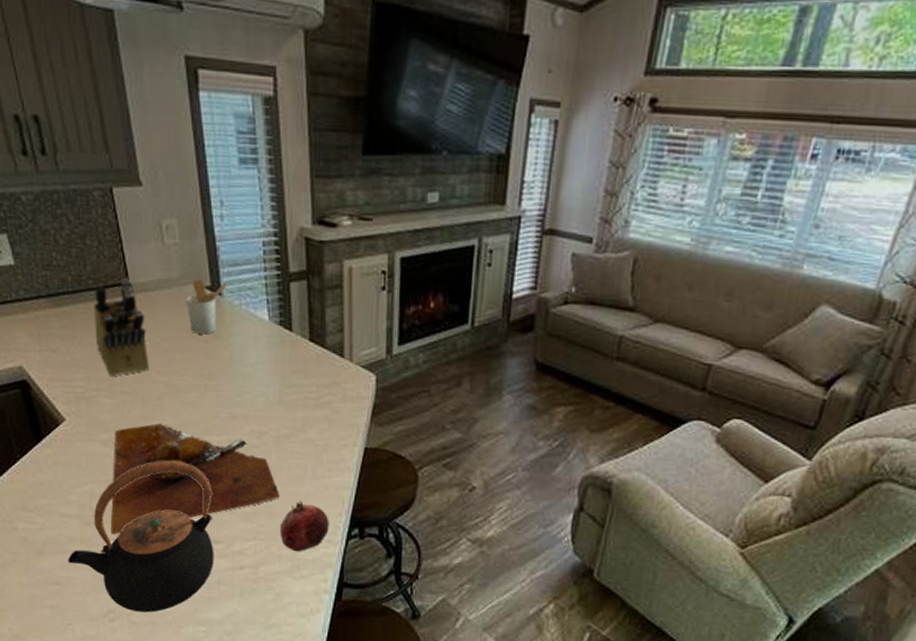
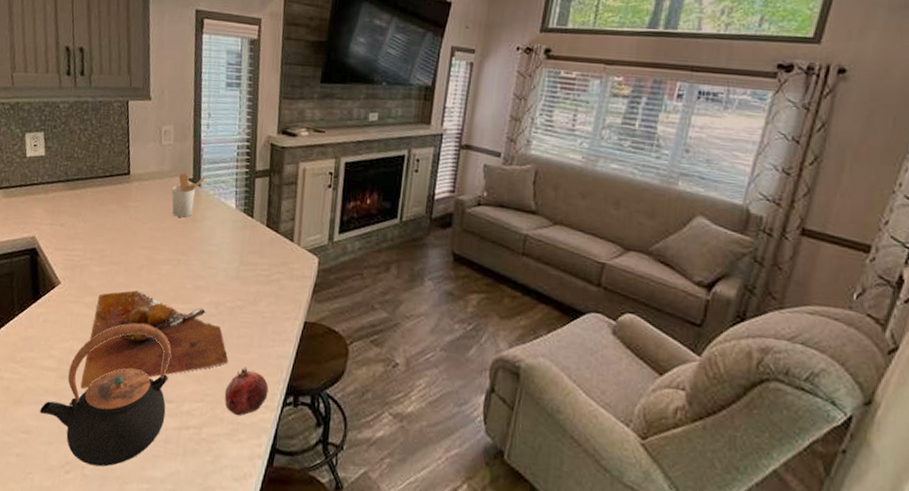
knife block: present [94,277,150,376] -> none [96,169,138,248]

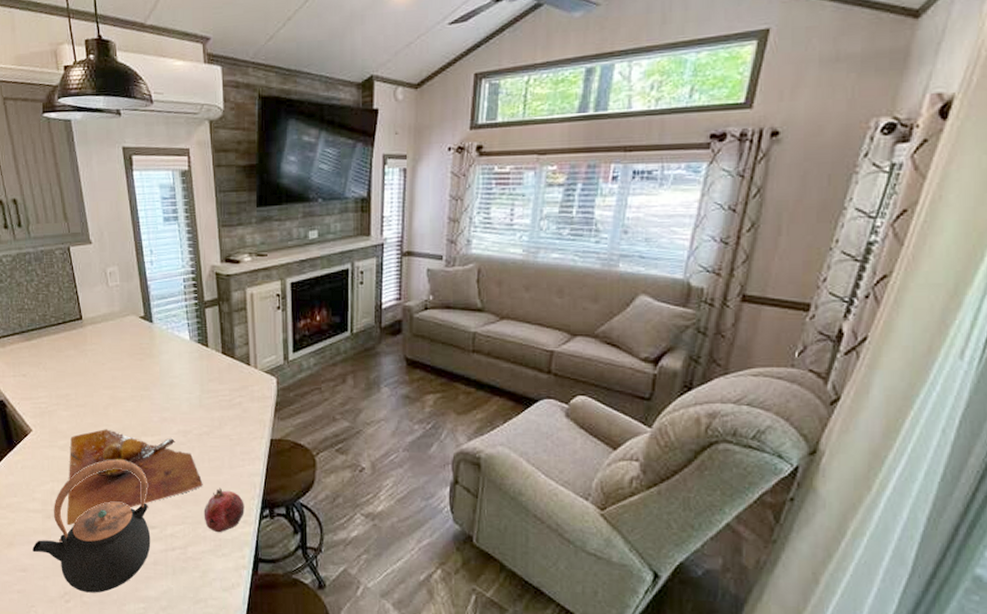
utensil holder: present [171,173,206,218] -> none [125,311,157,354]

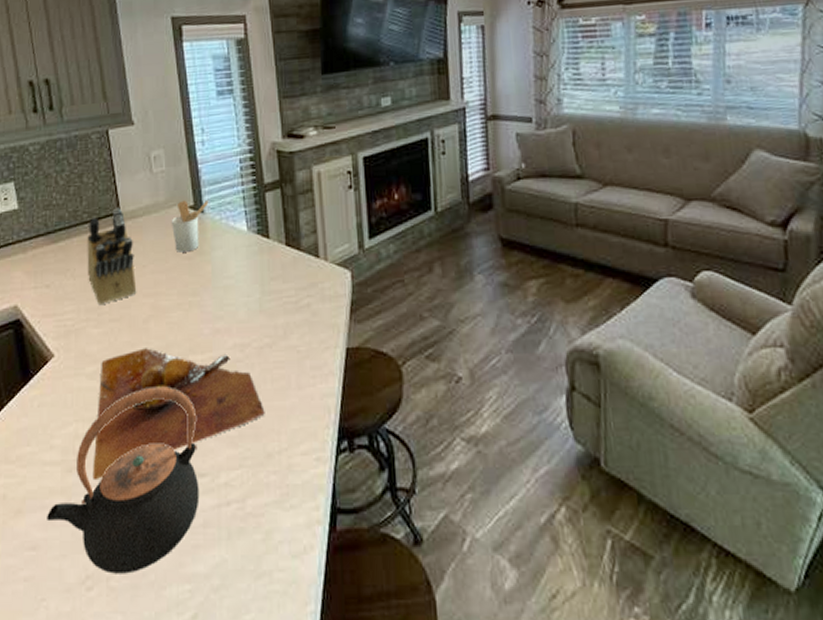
knife block: none [55,314,98,392] -> present [87,207,137,304]
utensil holder: none [125,311,157,354] -> present [171,200,209,252]
fruit: present [203,487,245,533] -> none [266,415,317,477]

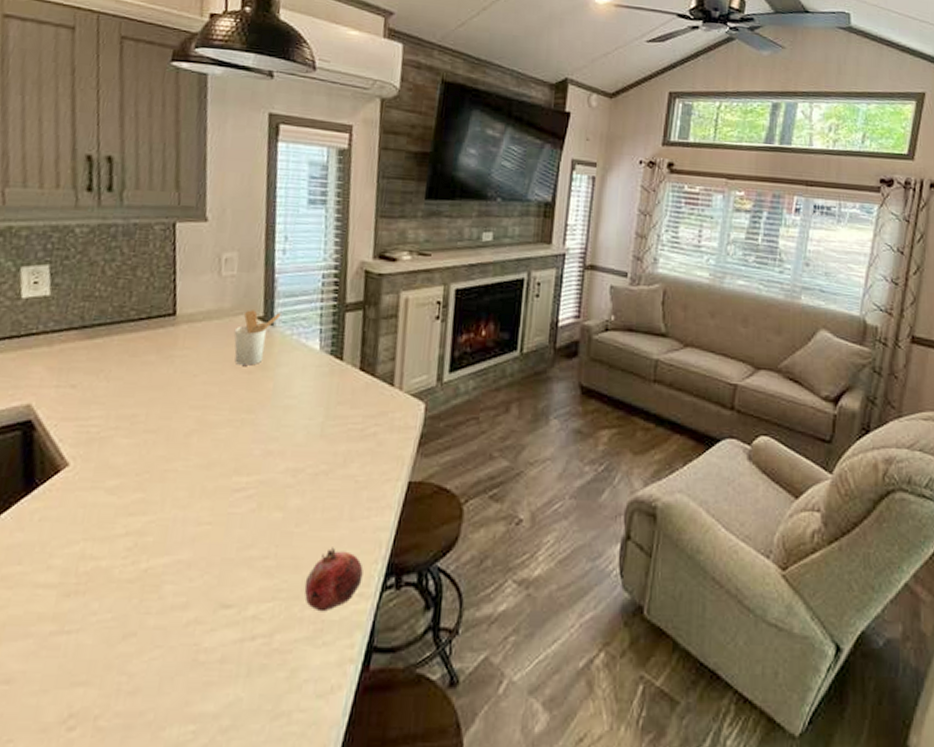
teapot: present [47,386,200,574] -> none [29,507,231,713]
knife block: present [87,207,137,304] -> none [125,308,186,412]
cutting board: present [92,348,265,481] -> none [95,464,310,608]
fruit: none [266,415,317,477] -> present [304,547,364,612]

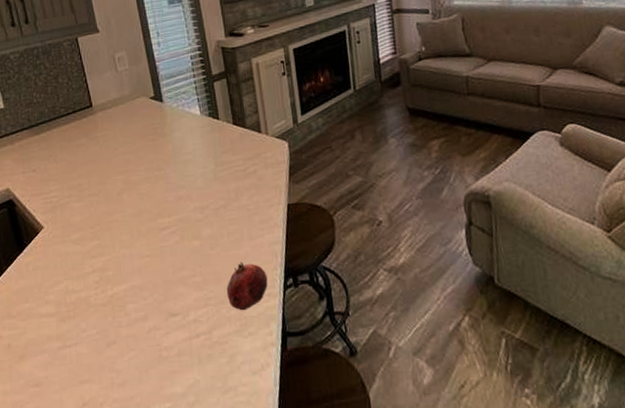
utensil holder: present [234,310,281,366] -> none [136,91,167,136]

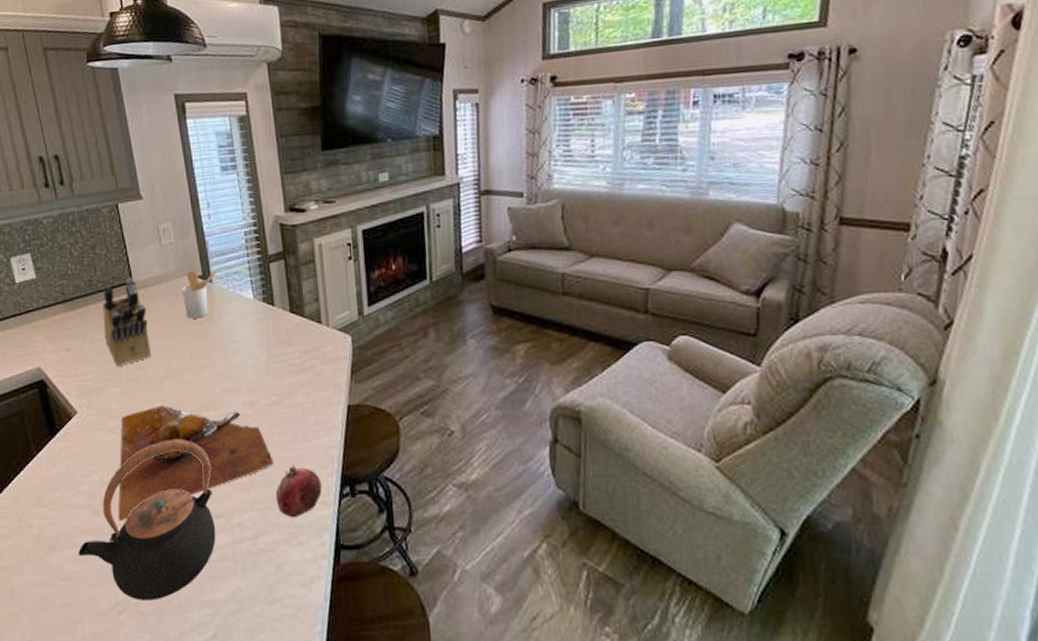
teapot: none [46,246,174,400] -> present [78,439,216,601]
knife block: none [65,102,111,183] -> present [103,277,152,366]
cutting board: none [82,216,224,327] -> present [118,405,274,522]
utensil holder: none [136,91,167,136] -> present [181,270,216,319]

